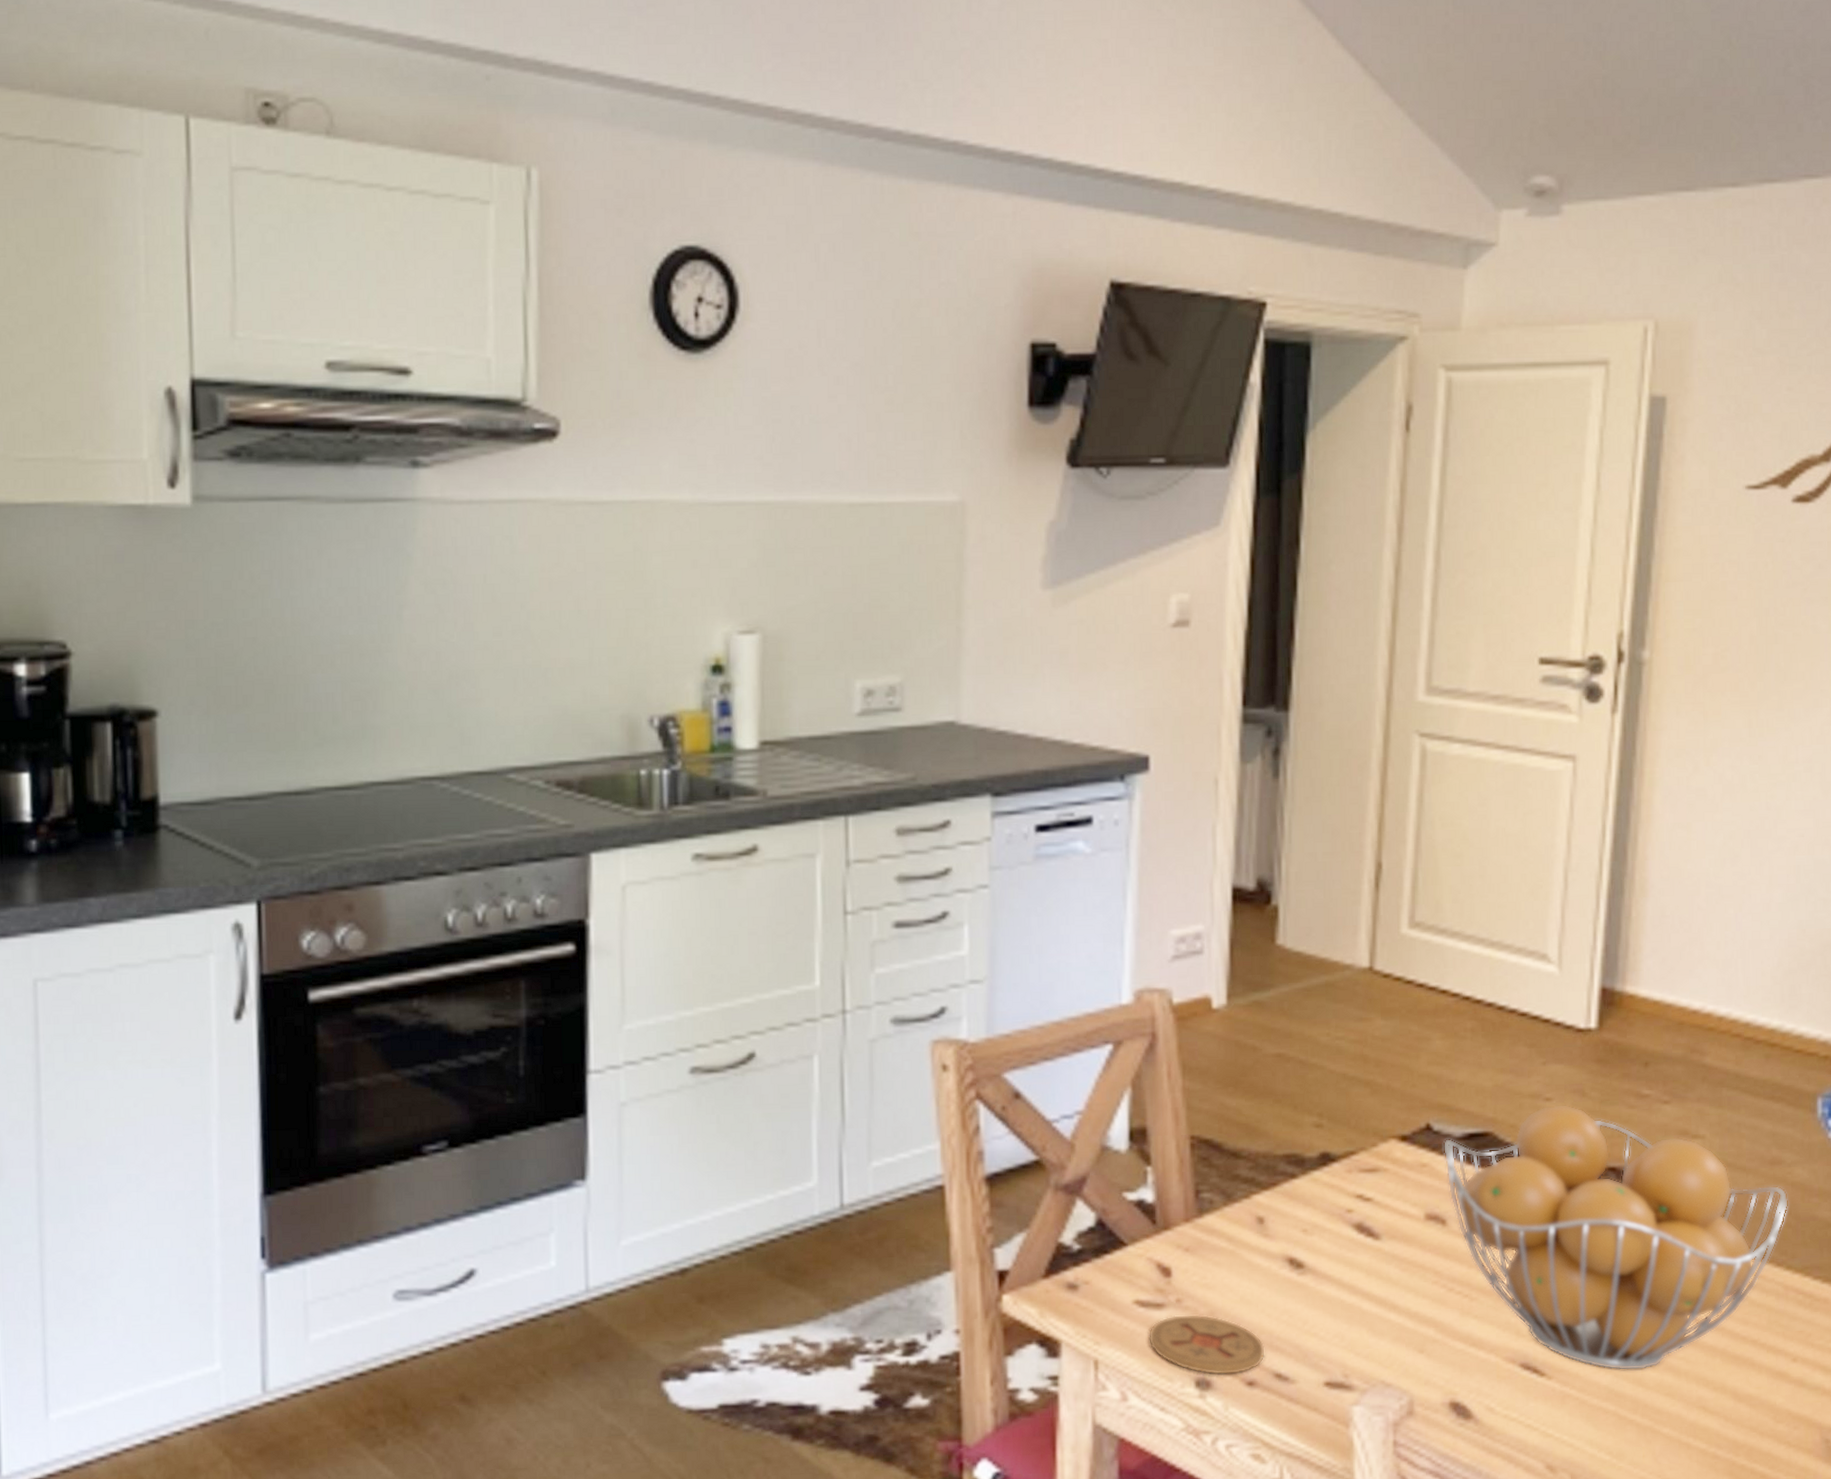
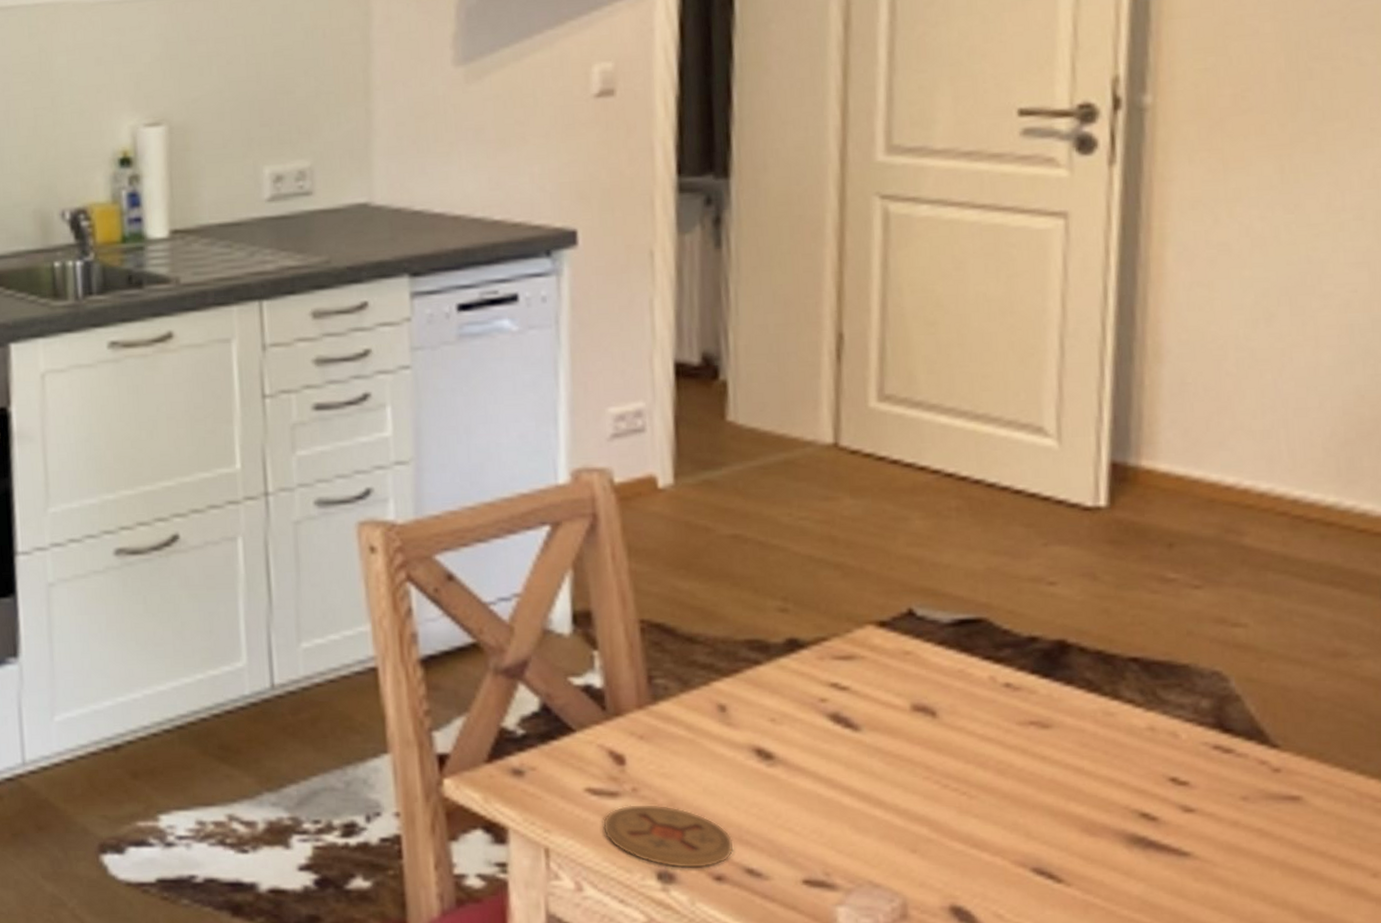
fruit basket: present [1443,1104,1788,1371] -> none [928,588,1358,881]

